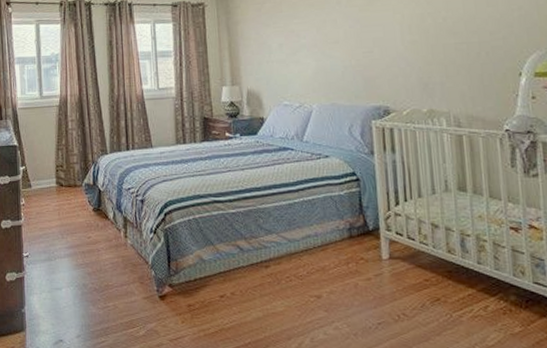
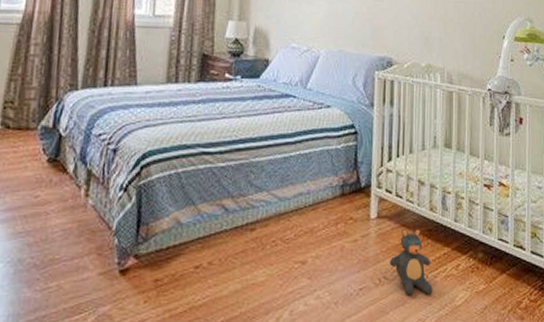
stuffed animal: none [407,270,459,333] -> present [389,229,433,295]

